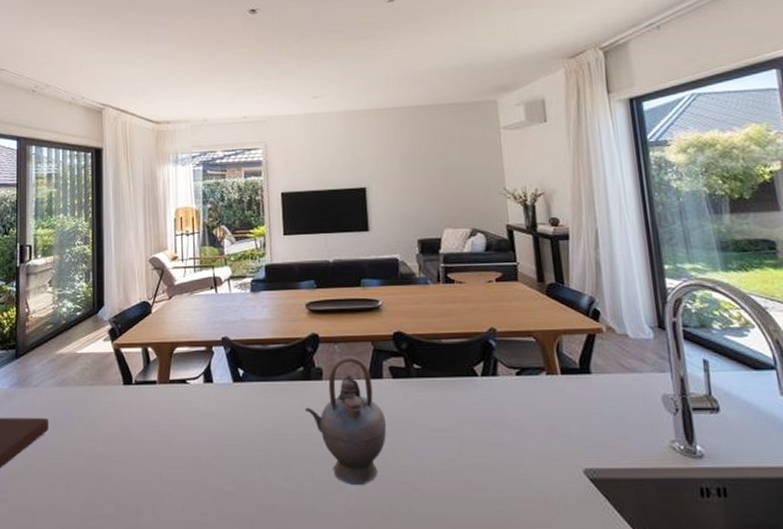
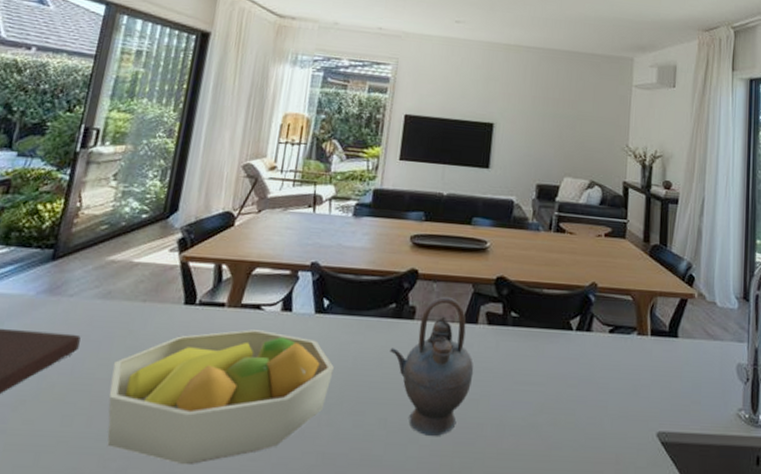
fruit bowl: none [78,401,258,521] -> present [107,329,334,465]

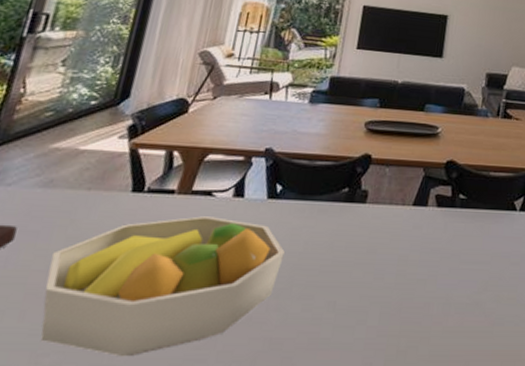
teapot: present [390,296,474,437] -> none [341,180,423,318]

